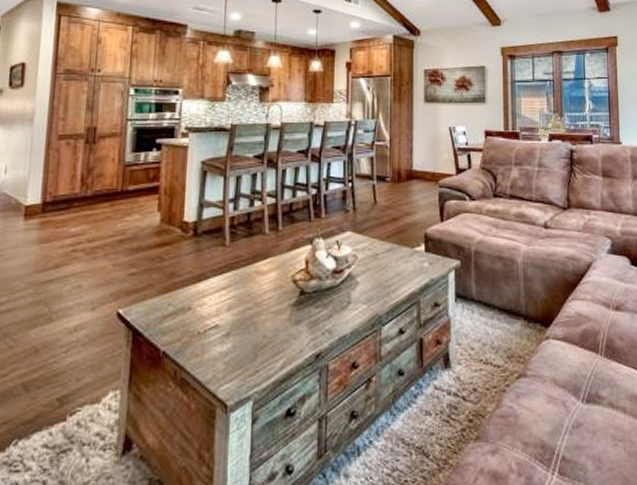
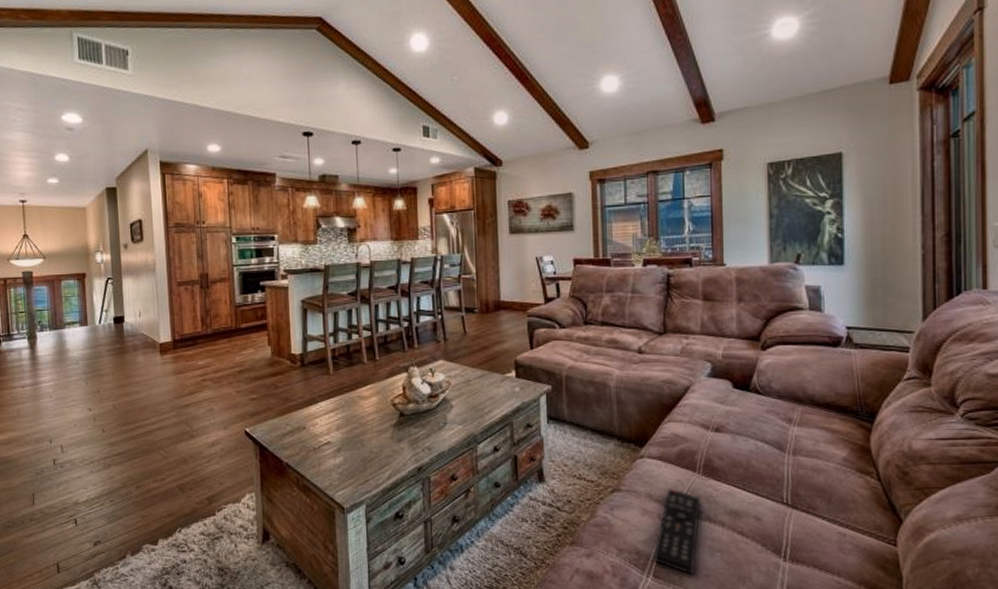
remote control: none [559,373,604,469] -> present [654,489,701,575]

